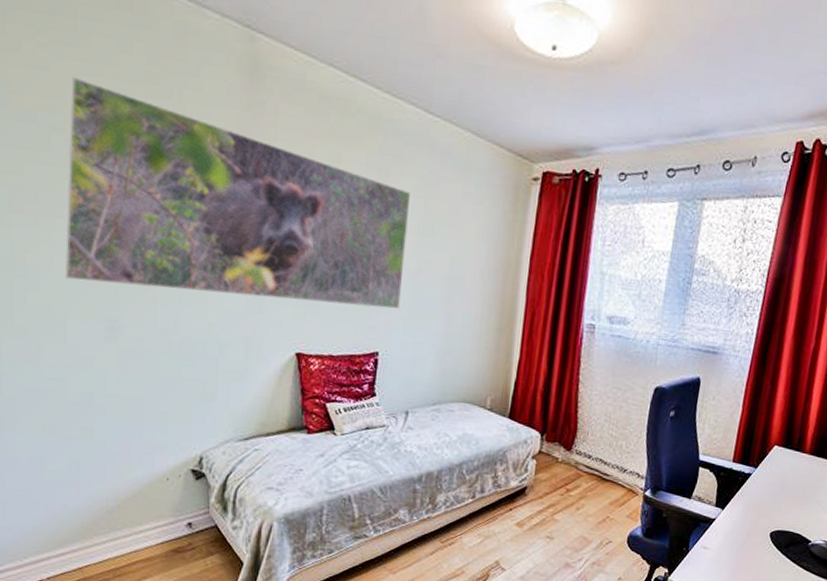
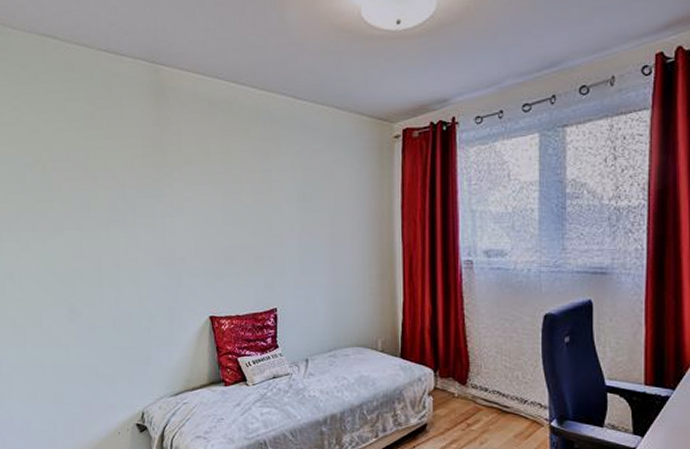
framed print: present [65,78,410,310] -> none [36,126,291,277]

